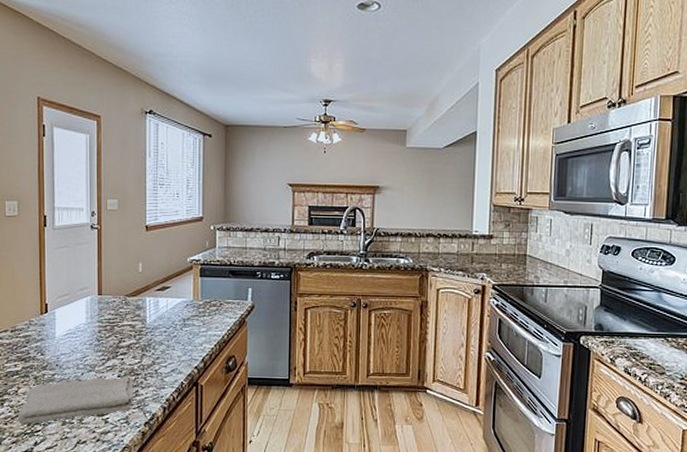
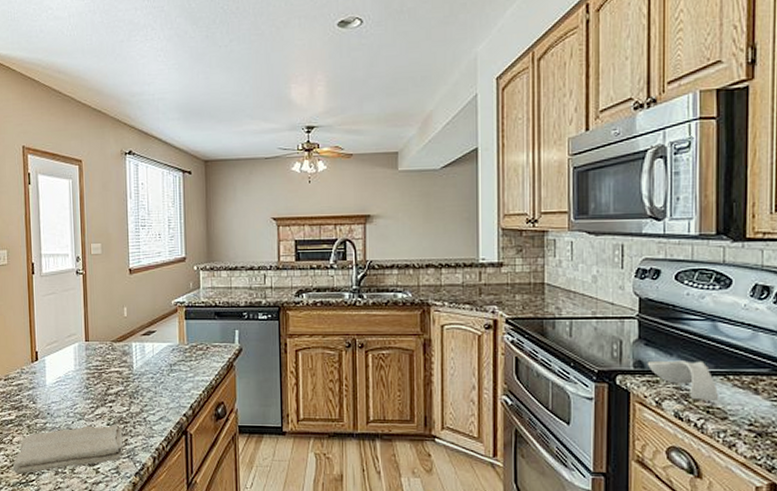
spoon rest: none [605,324,660,358] -> present [647,360,720,400]

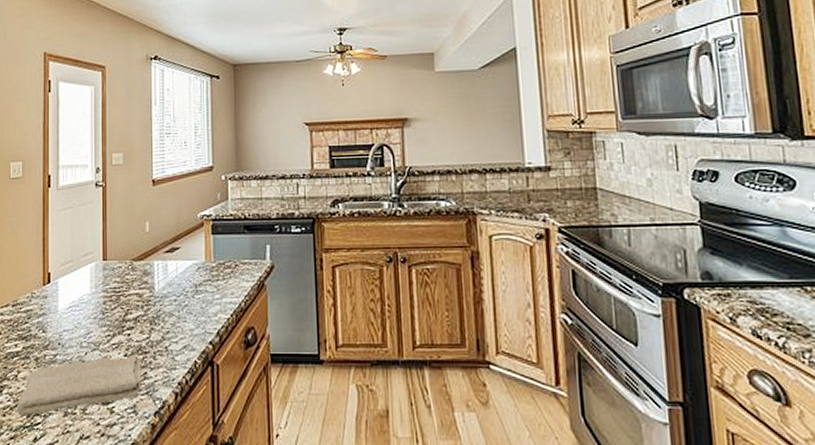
spoon rest: present [647,360,720,400] -> none [715,270,799,315]

